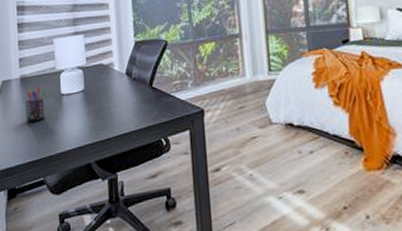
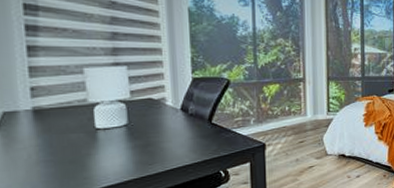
pen holder: present [25,85,48,122] -> none [41,119,76,159]

